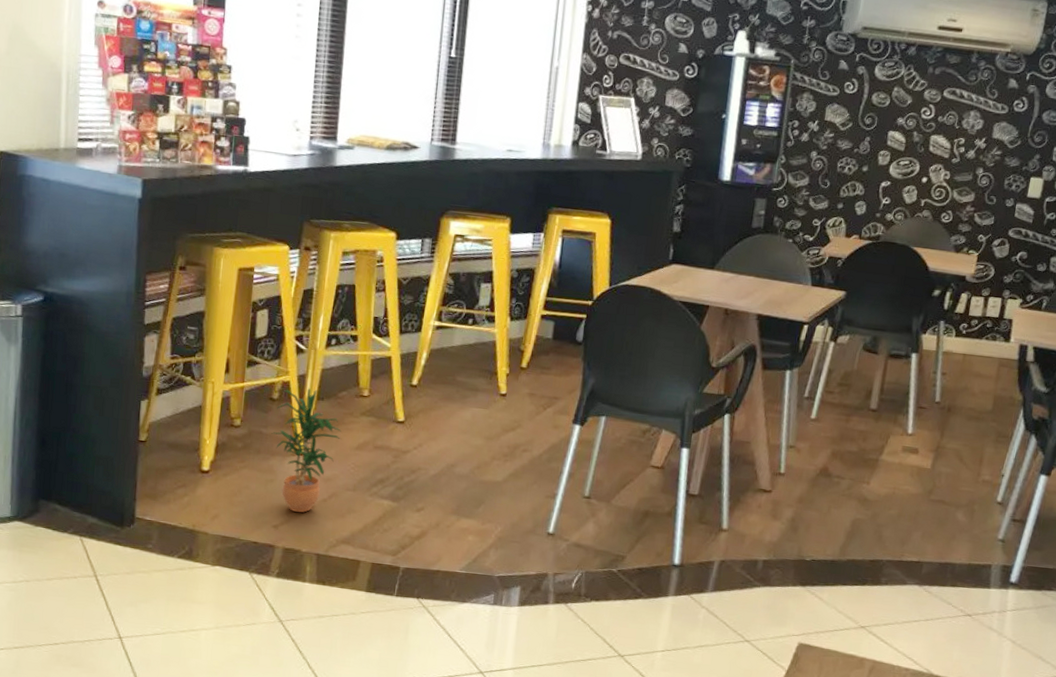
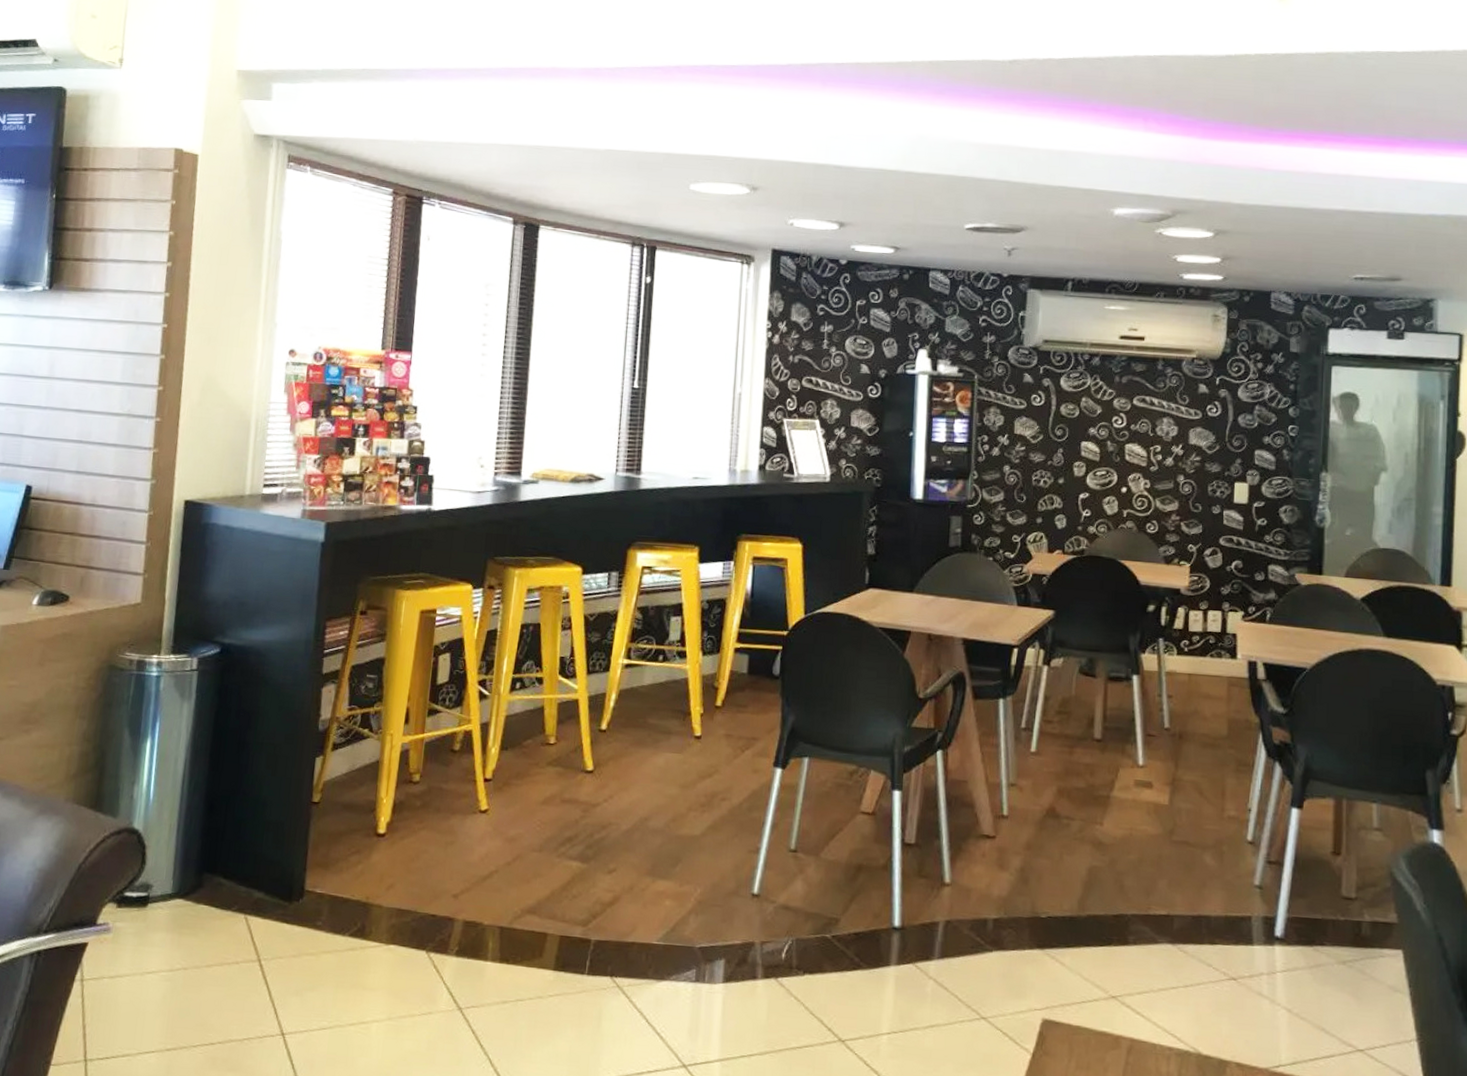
potted plant: present [271,387,342,513] -> none [452,736,527,879]

